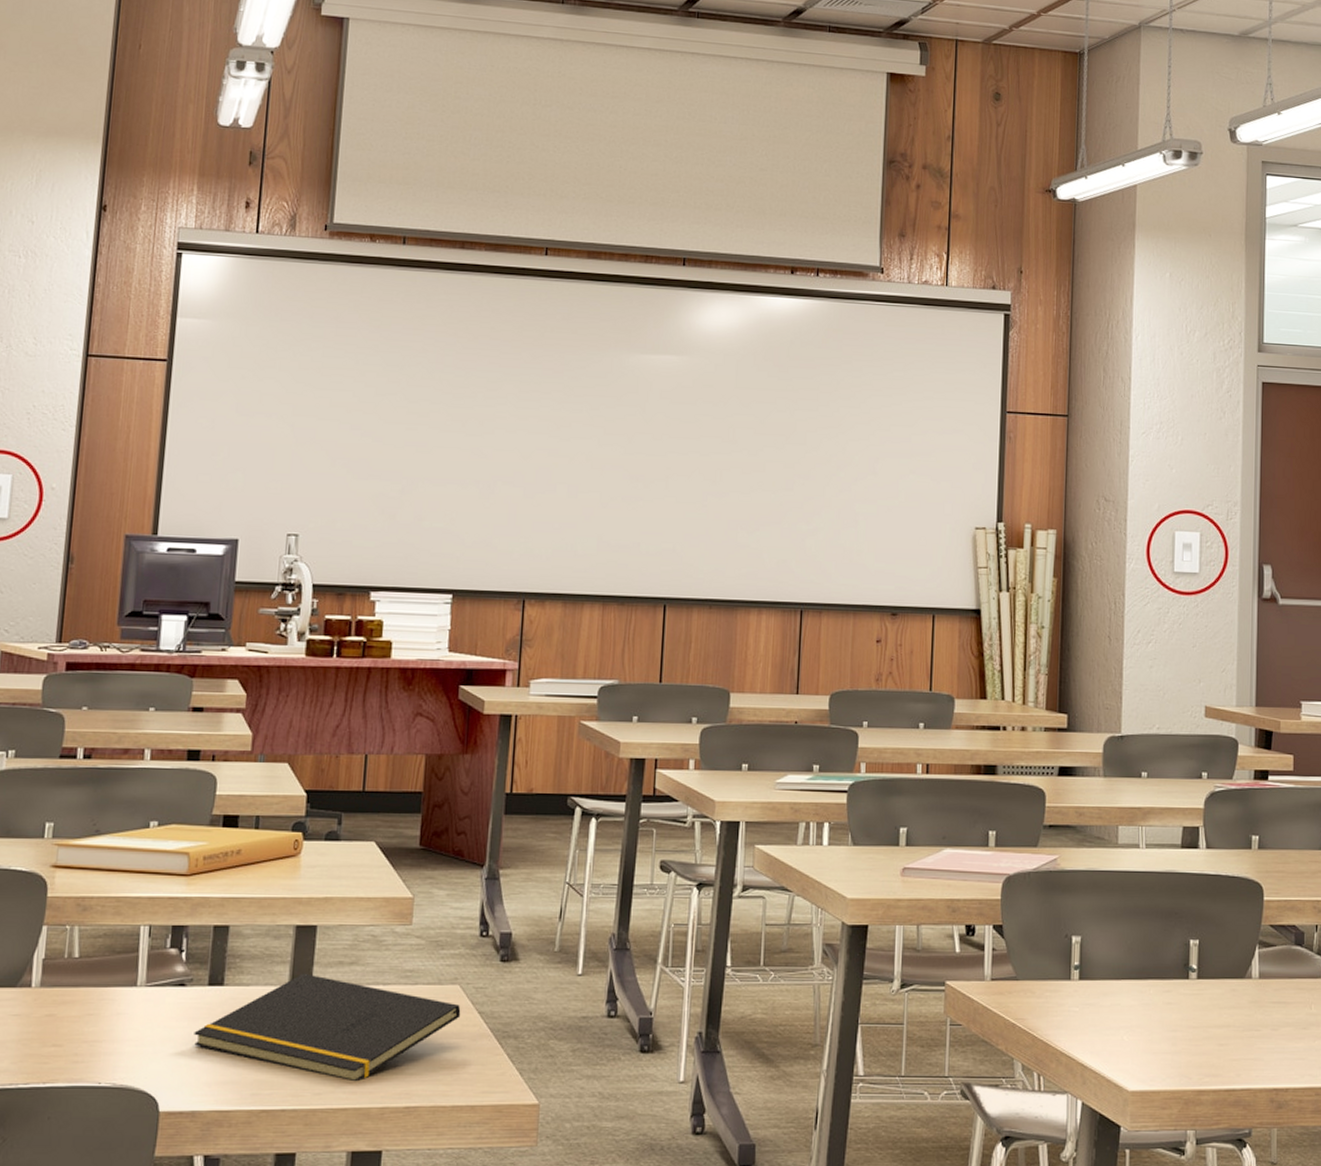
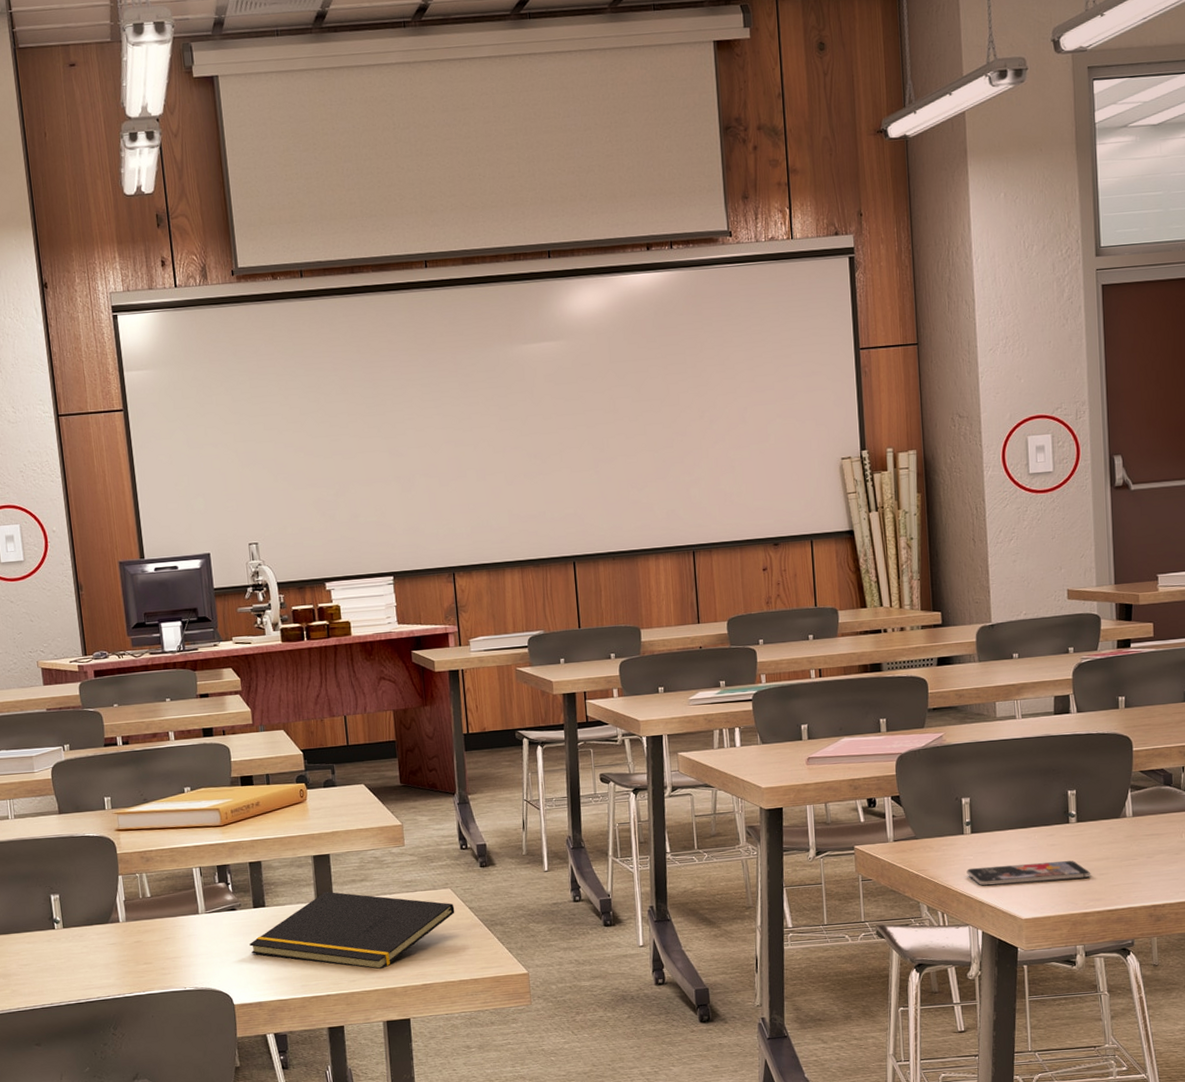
smartphone: none [1070,1022,1209,1047] -> present [967,861,1091,886]

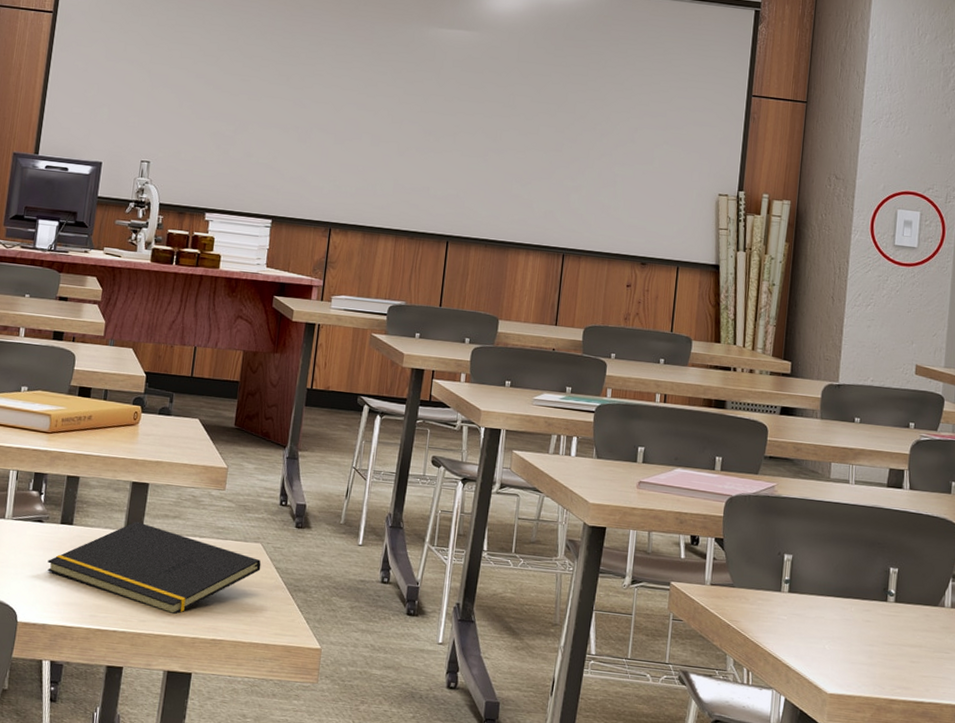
smartphone: present [967,861,1091,886] -> none [778,628,902,663]

